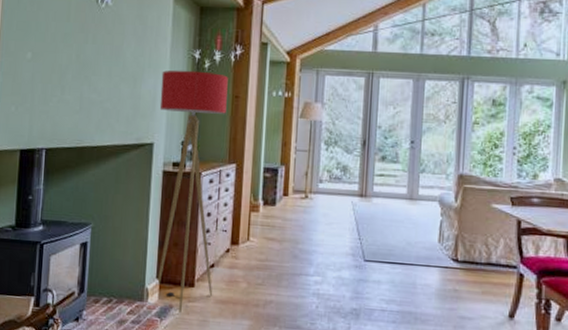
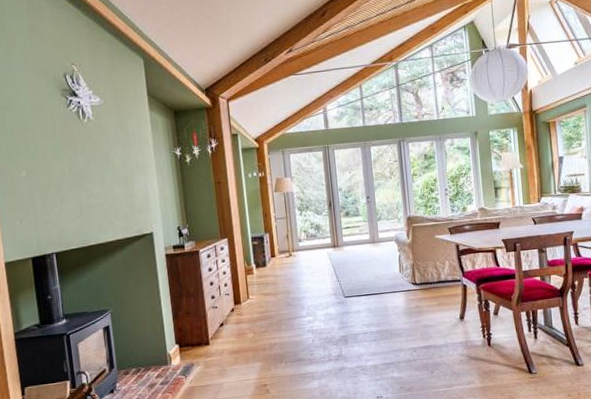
floor lamp: present [156,70,228,314] -> none [149,165,227,369]

